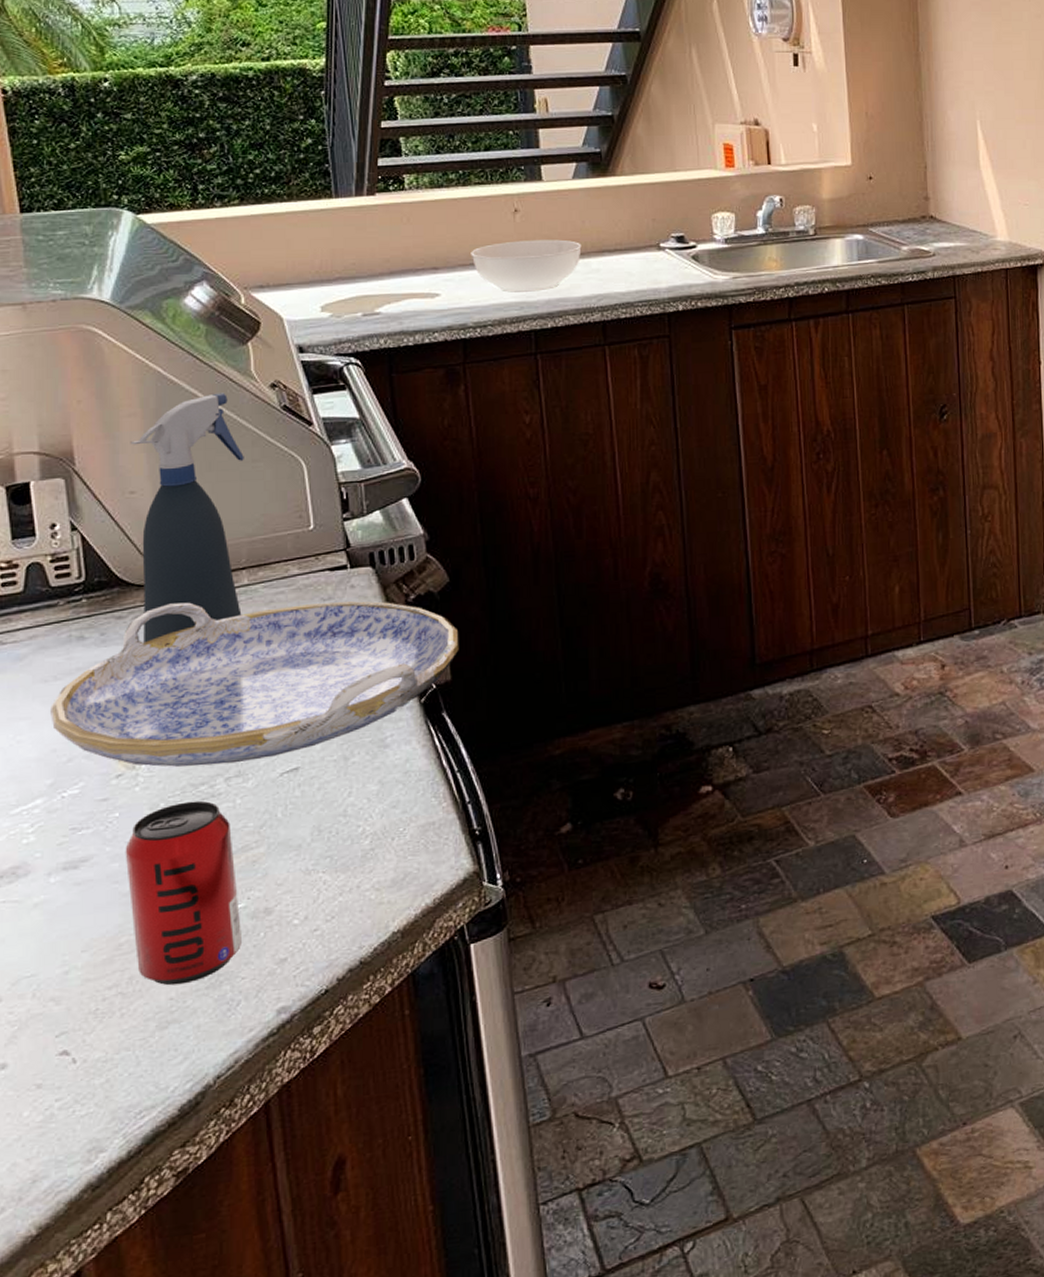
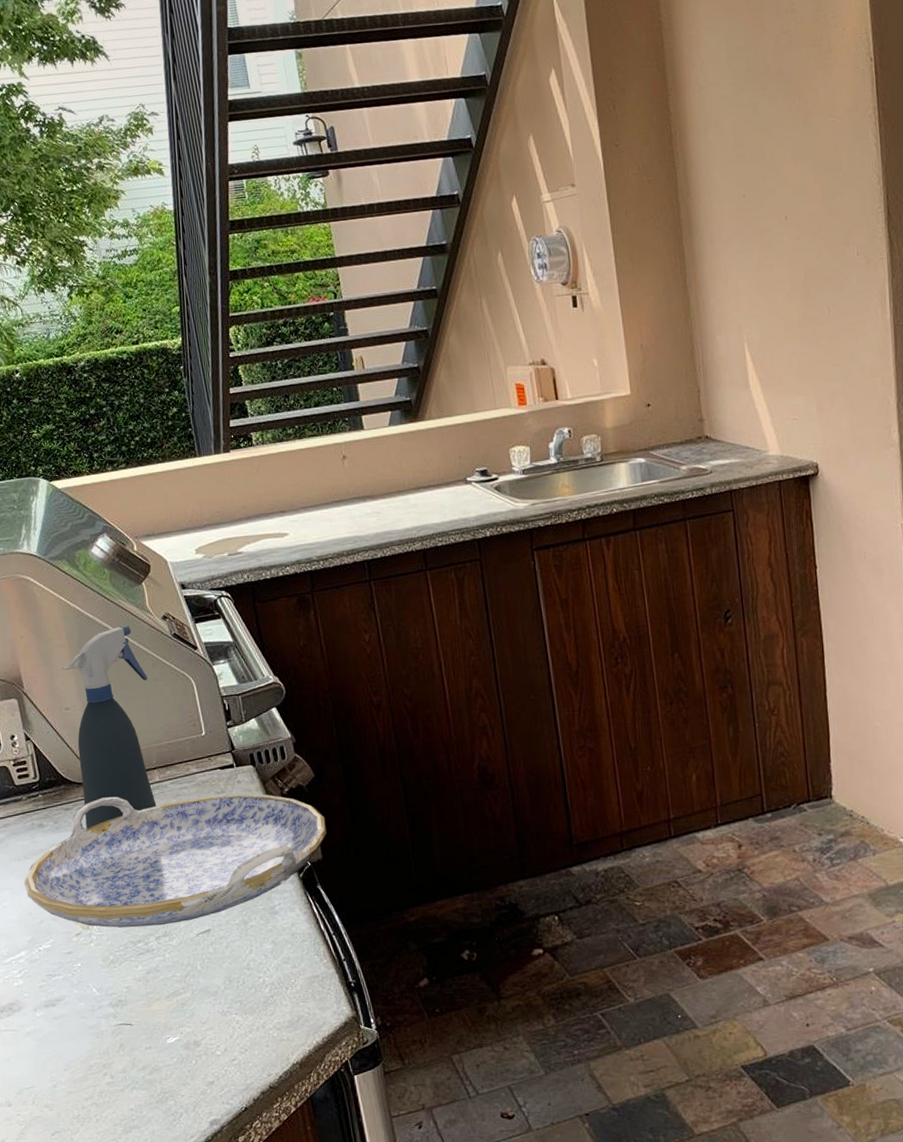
beer can: present [125,800,243,986] -> none [87,955,180,1099]
bowl: present [471,239,582,293] -> none [310,480,401,529]

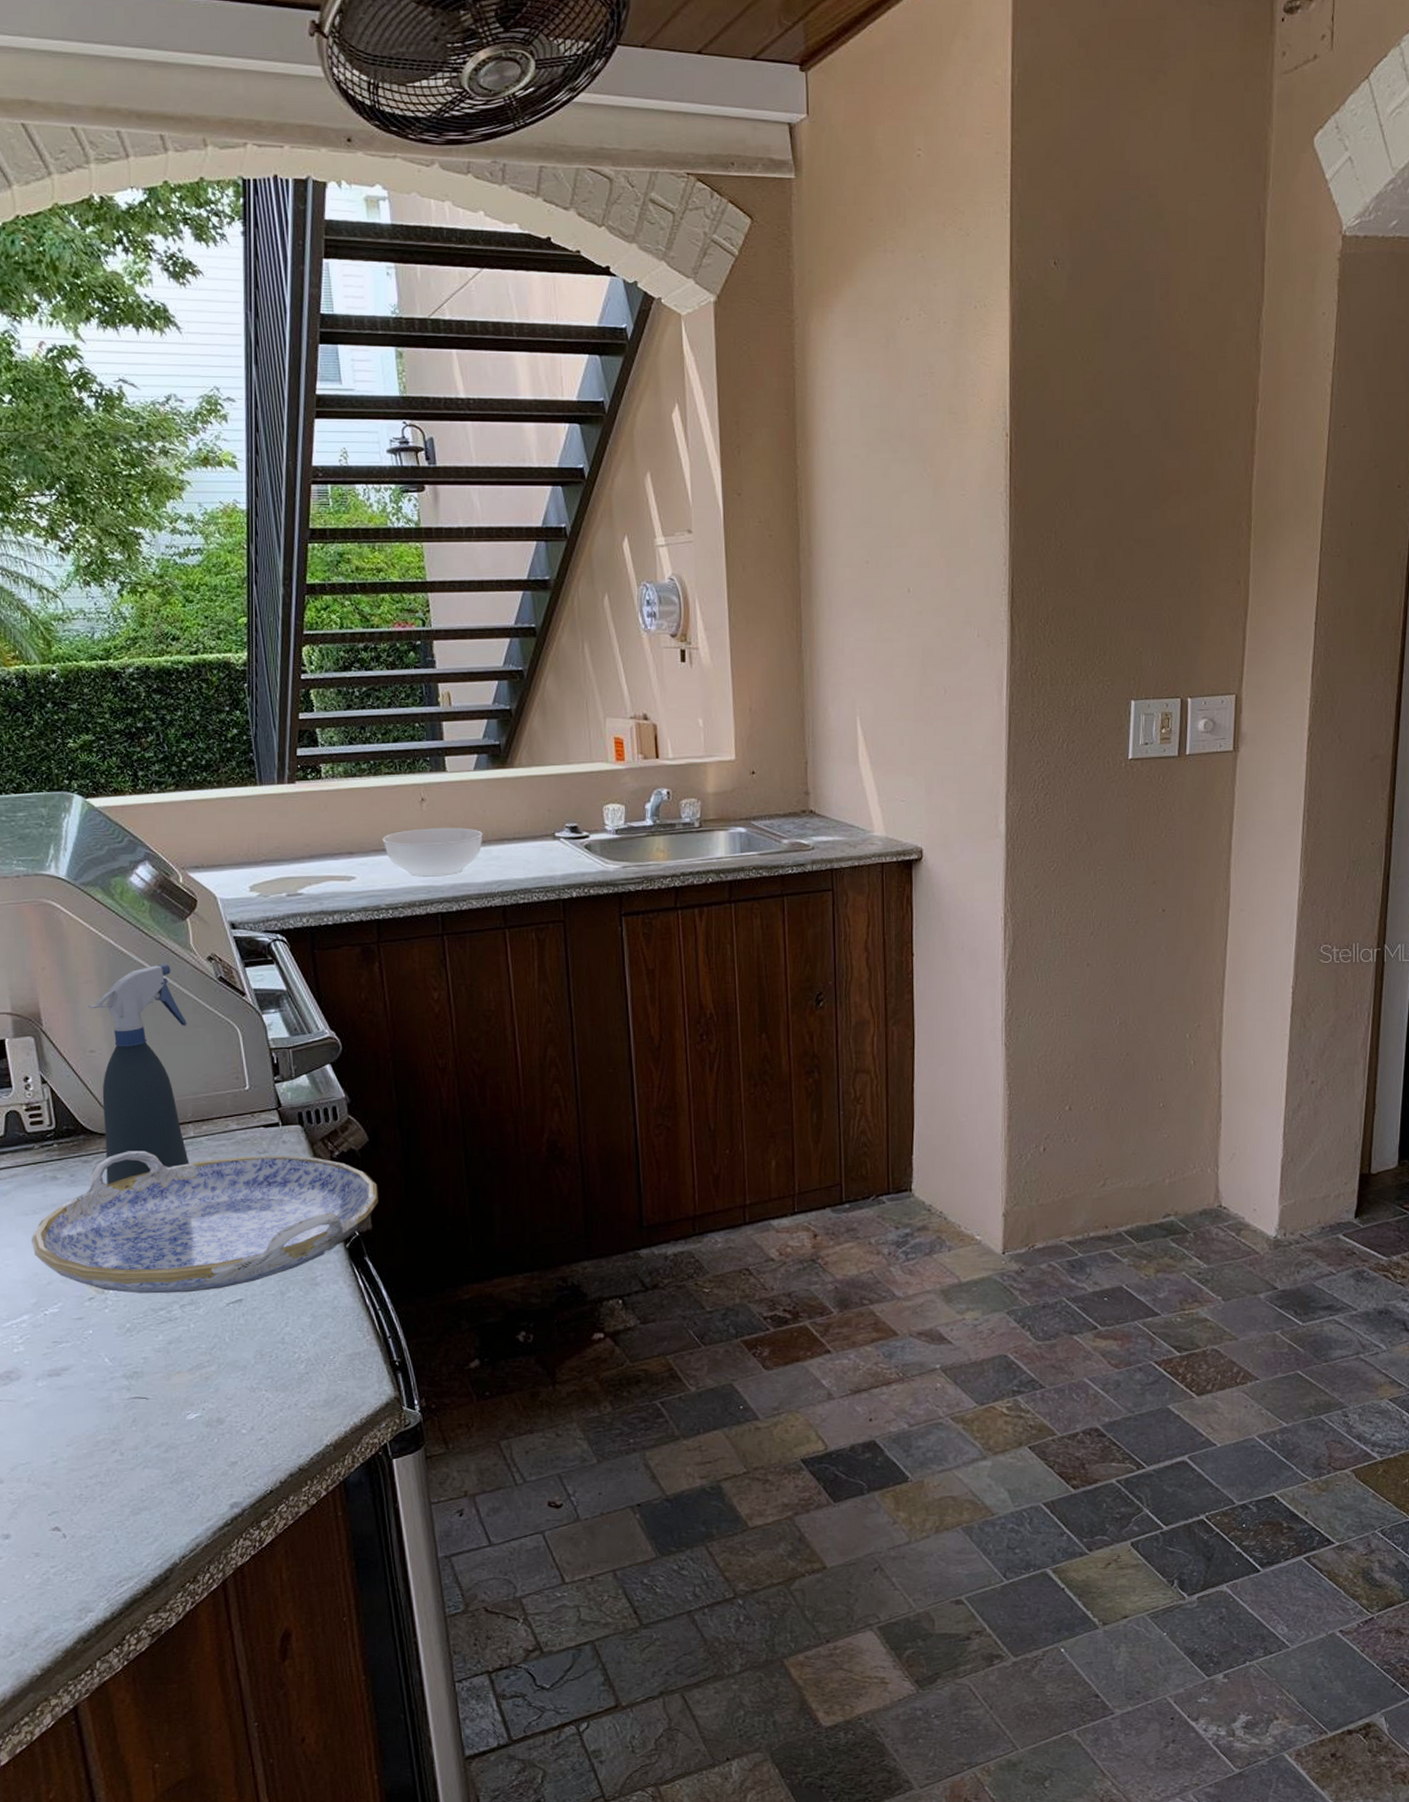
bowl: none [310,480,401,529] -> present [382,828,483,877]

